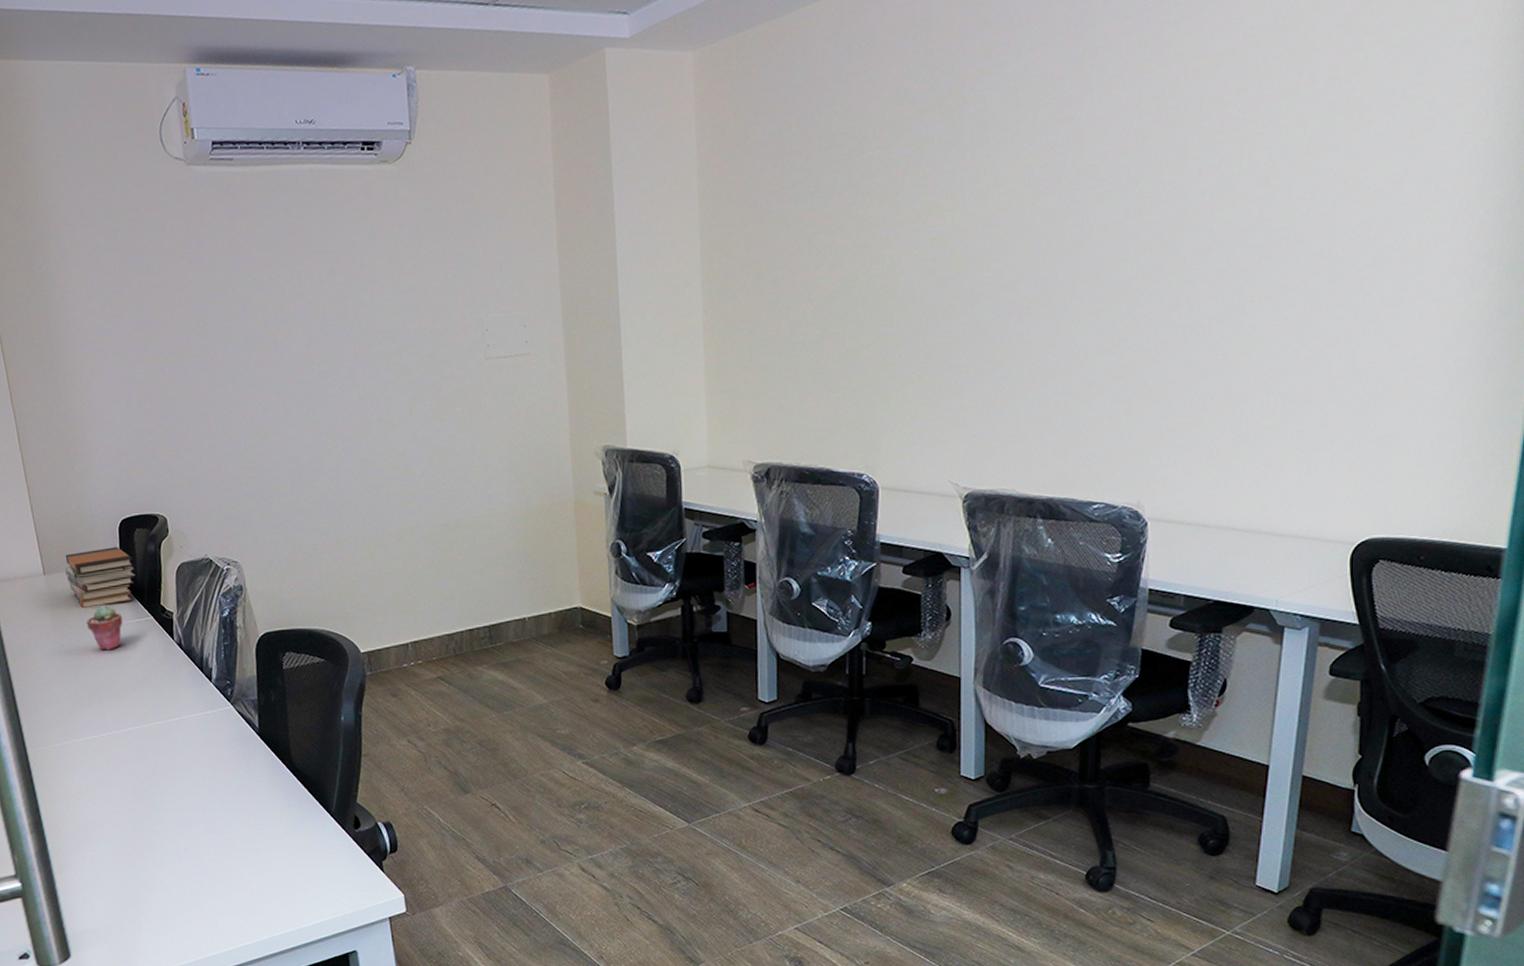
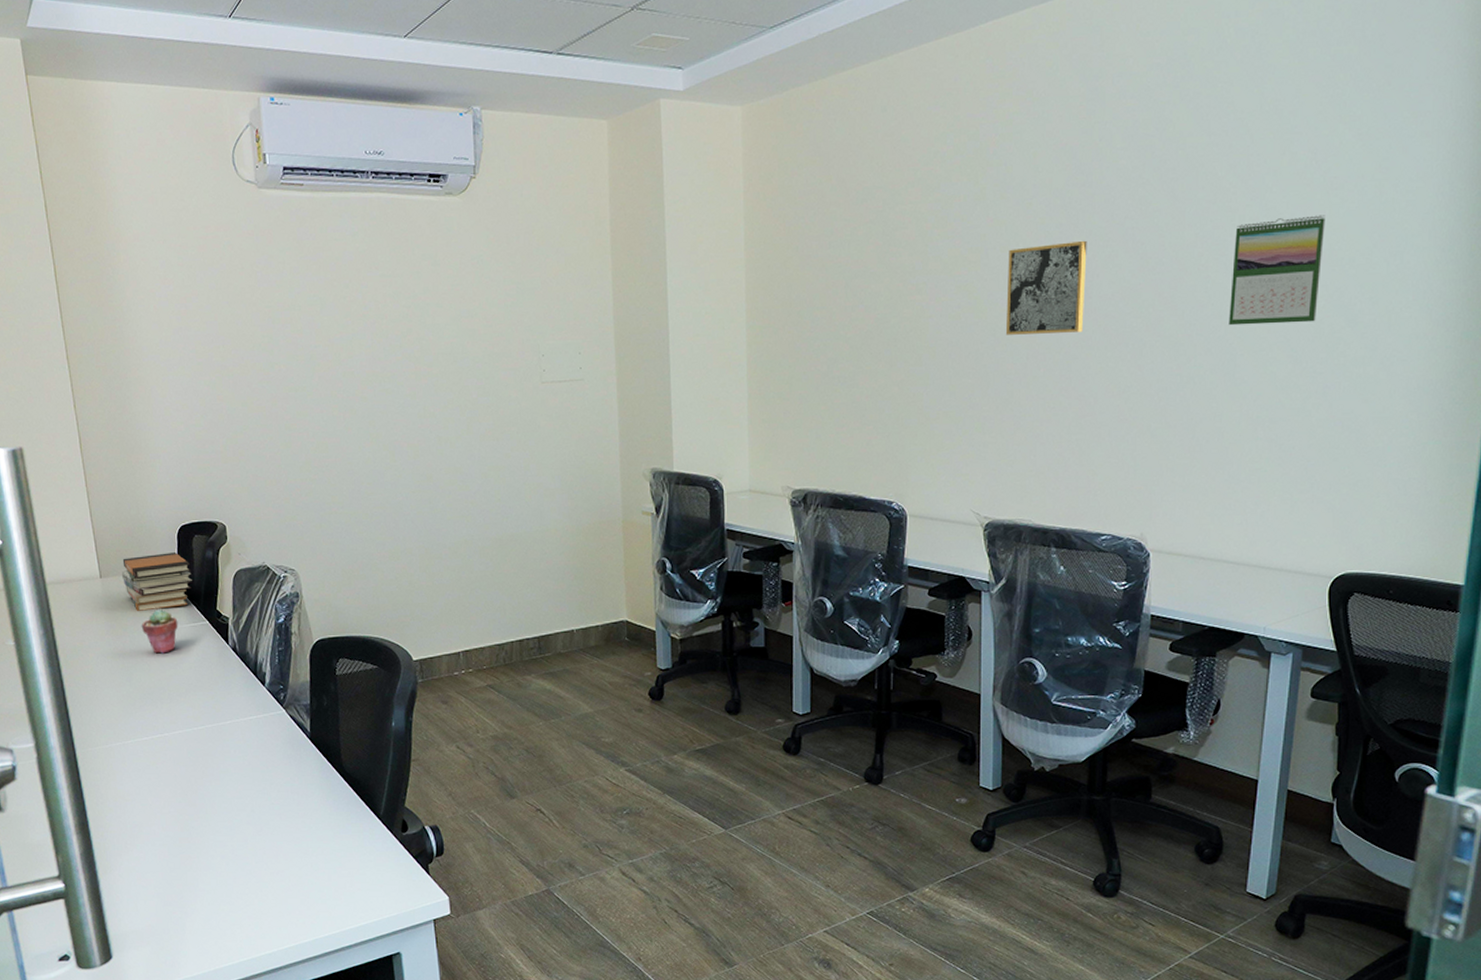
wall art: none [985,180,1076,289] -> present [1005,240,1087,335]
calendar: none [1237,140,1349,269] -> present [1228,215,1326,326]

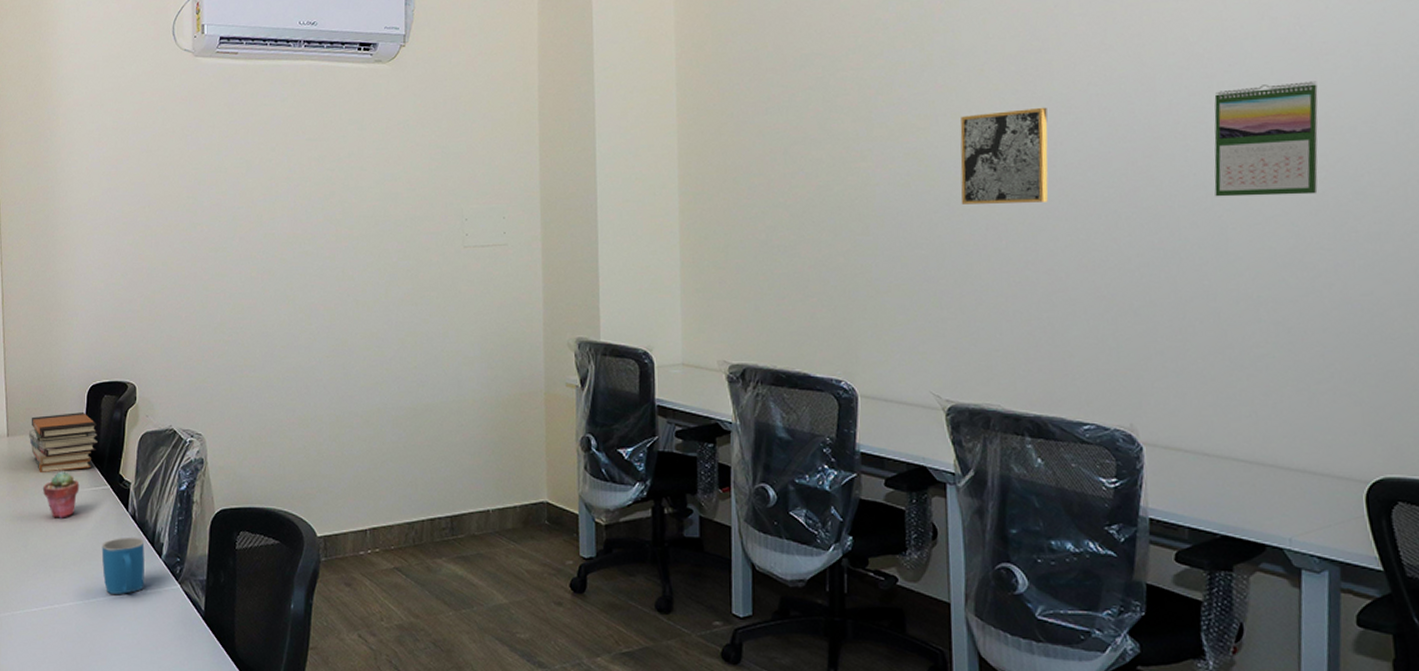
mug: none [205,668,250,722] -> present [101,537,145,595]

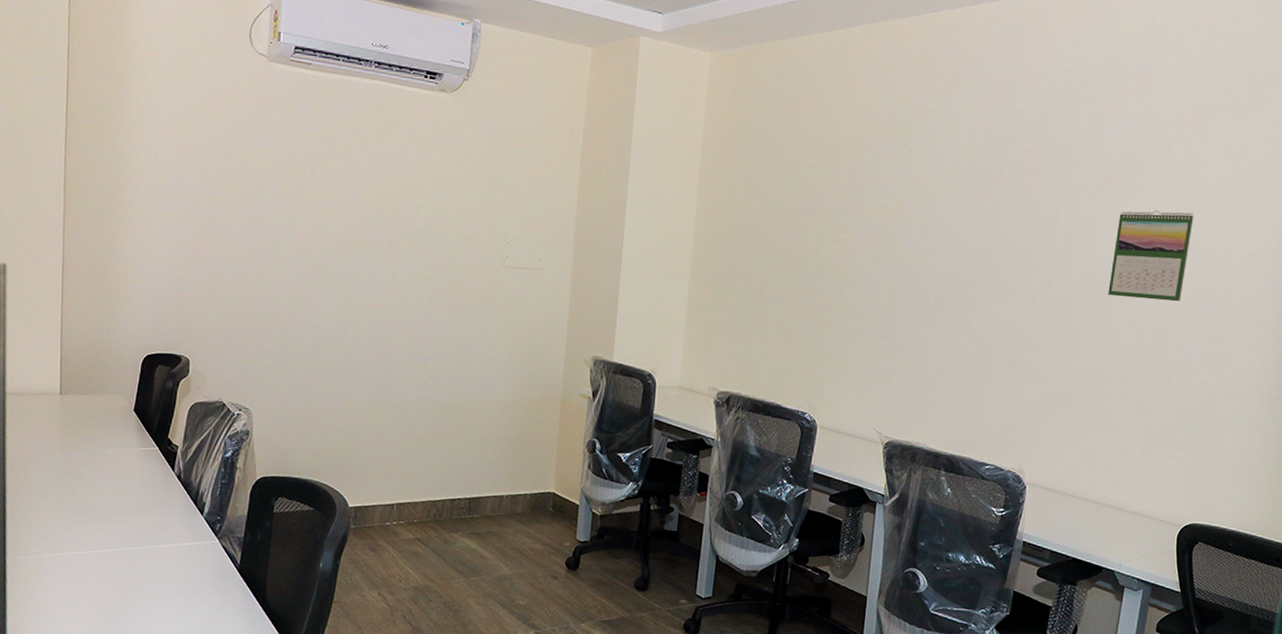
book stack: present [28,412,98,472] -> none [81,378,150,431]
potted succulent: present [42,471,80,518] -> none [92,430,129,473]
mug: present [101,537,145,595] -> none [145,494,188,545]
wall art: present [960,107,1049,204] -> none [918,205,994,285]

